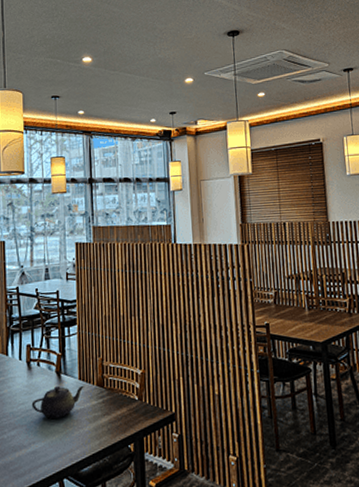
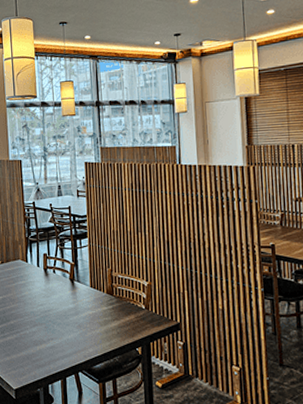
teapot: present [31,385,85,419] -> none [49,291,96,320]

